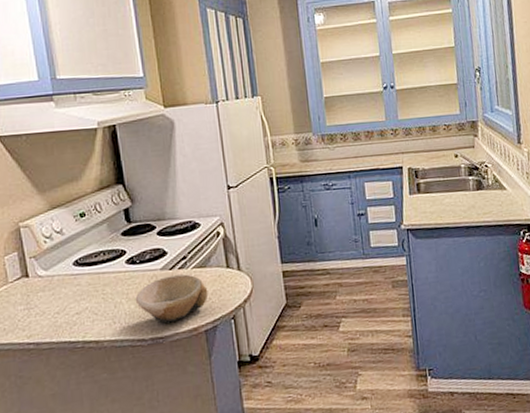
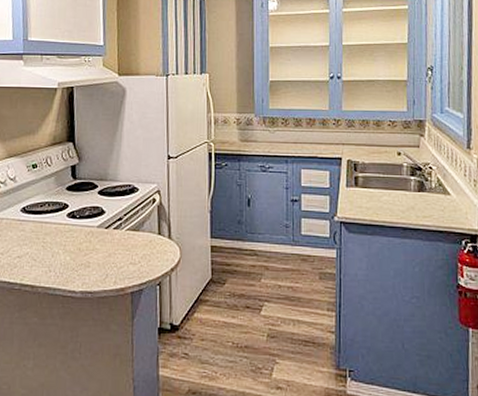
bowl: present [135,274,209,324] -> none [71,234,139,280]

